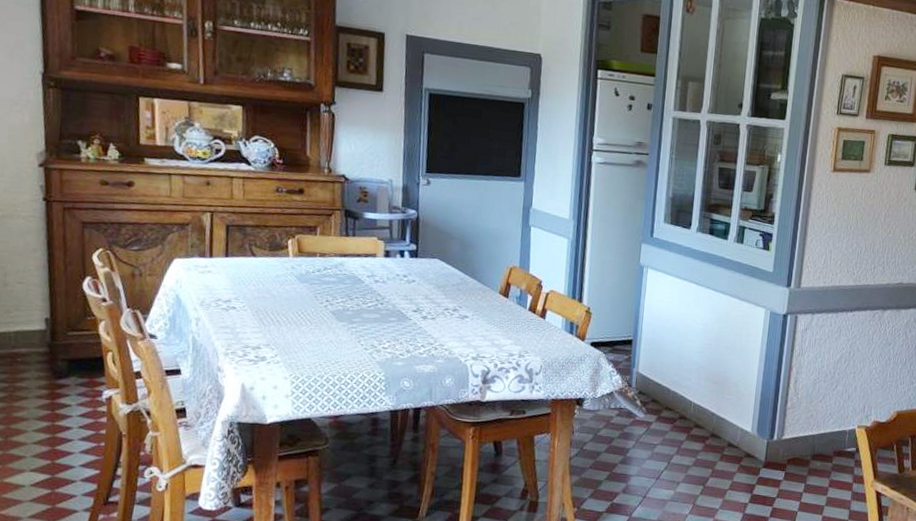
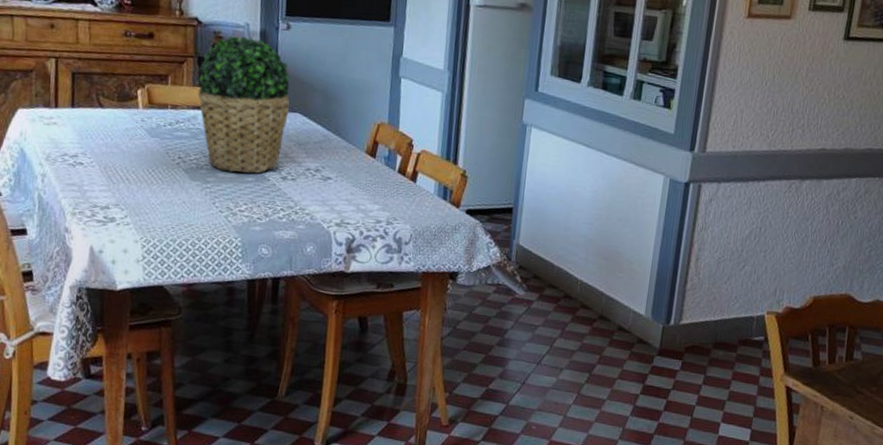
potted plant: none [344,191,430,314] -> present [197,36,290,174]

